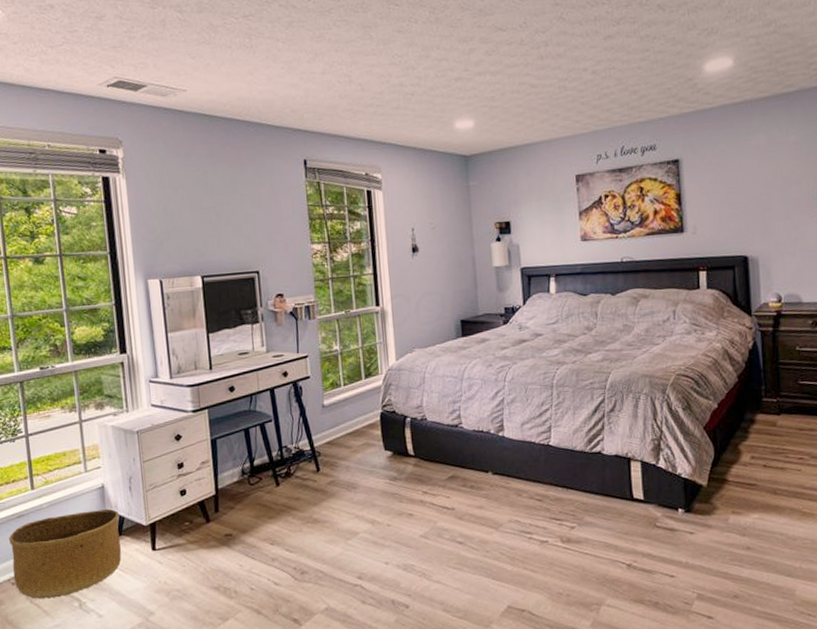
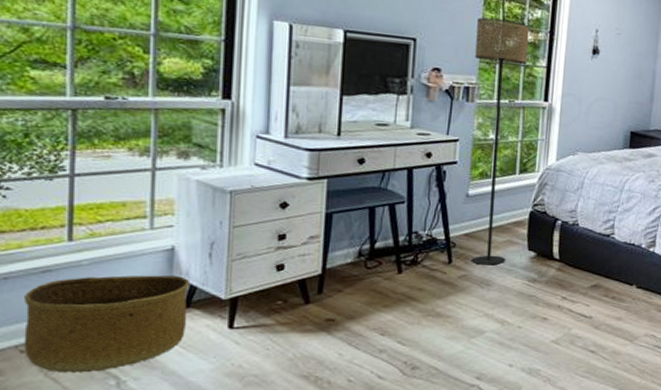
floor lamp: none [307,237,366,470] -> present [471,17,530,265]

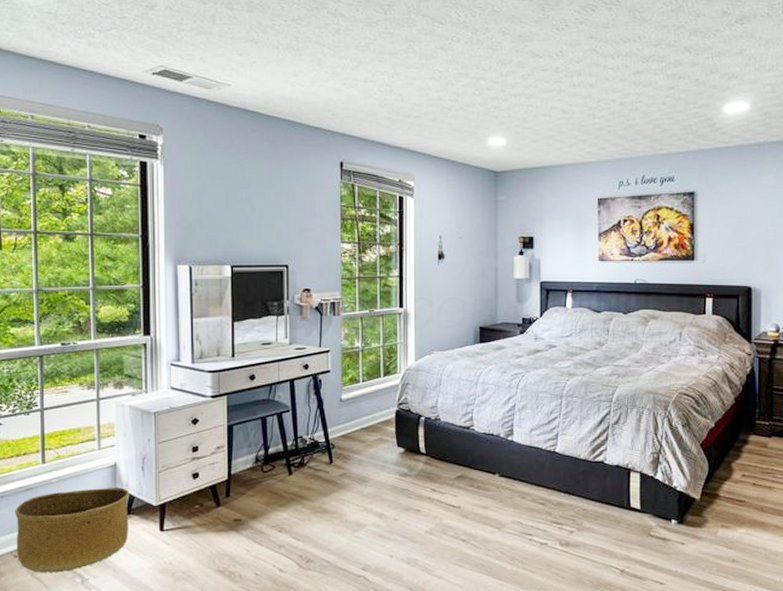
floor lamp: present [471,17,530,265] -> none [337,239,382,463]

